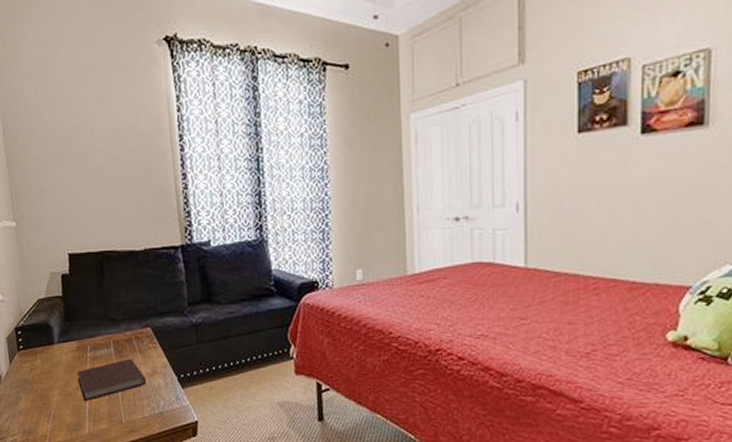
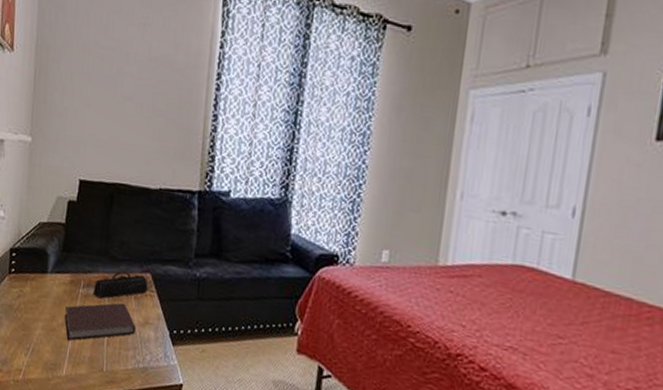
pencil case: none [100,329,151,358] -> present [93,270,148,299]

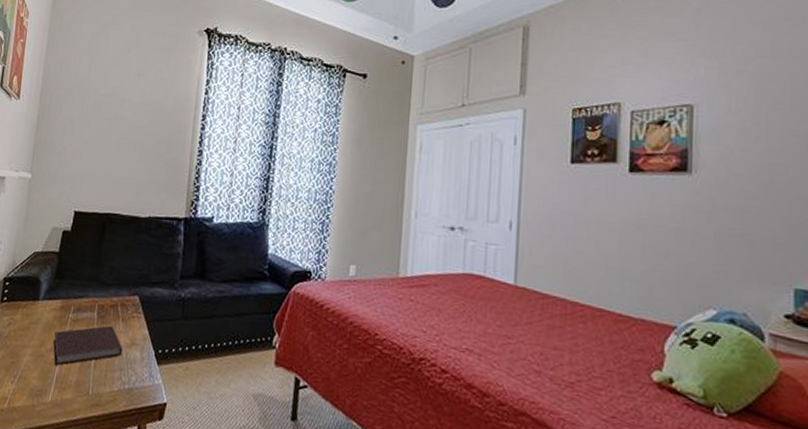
pencil case: present [93,270,148,299] -> none [82,294,136,323]

